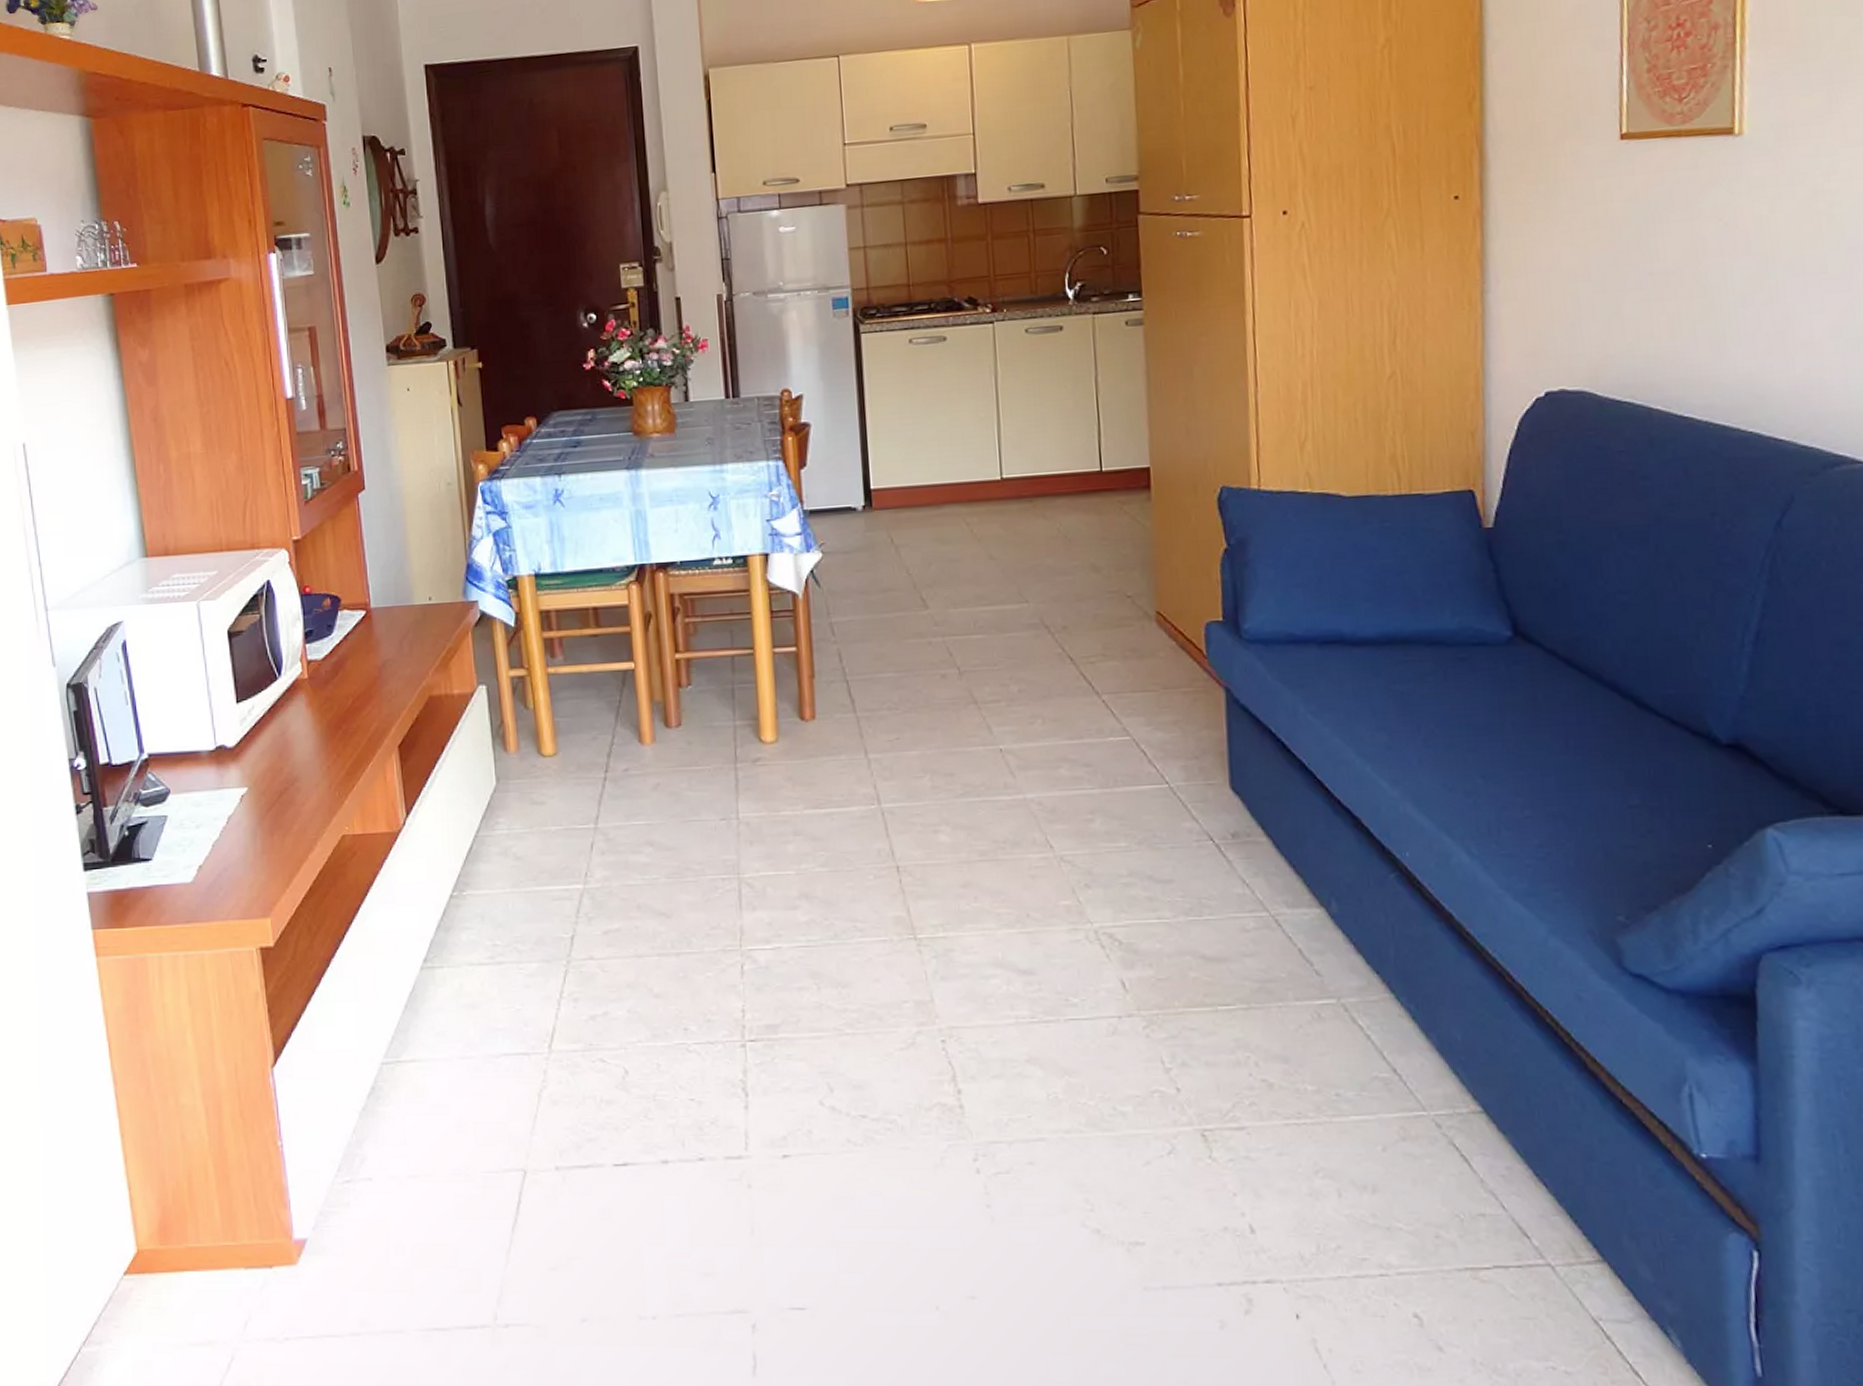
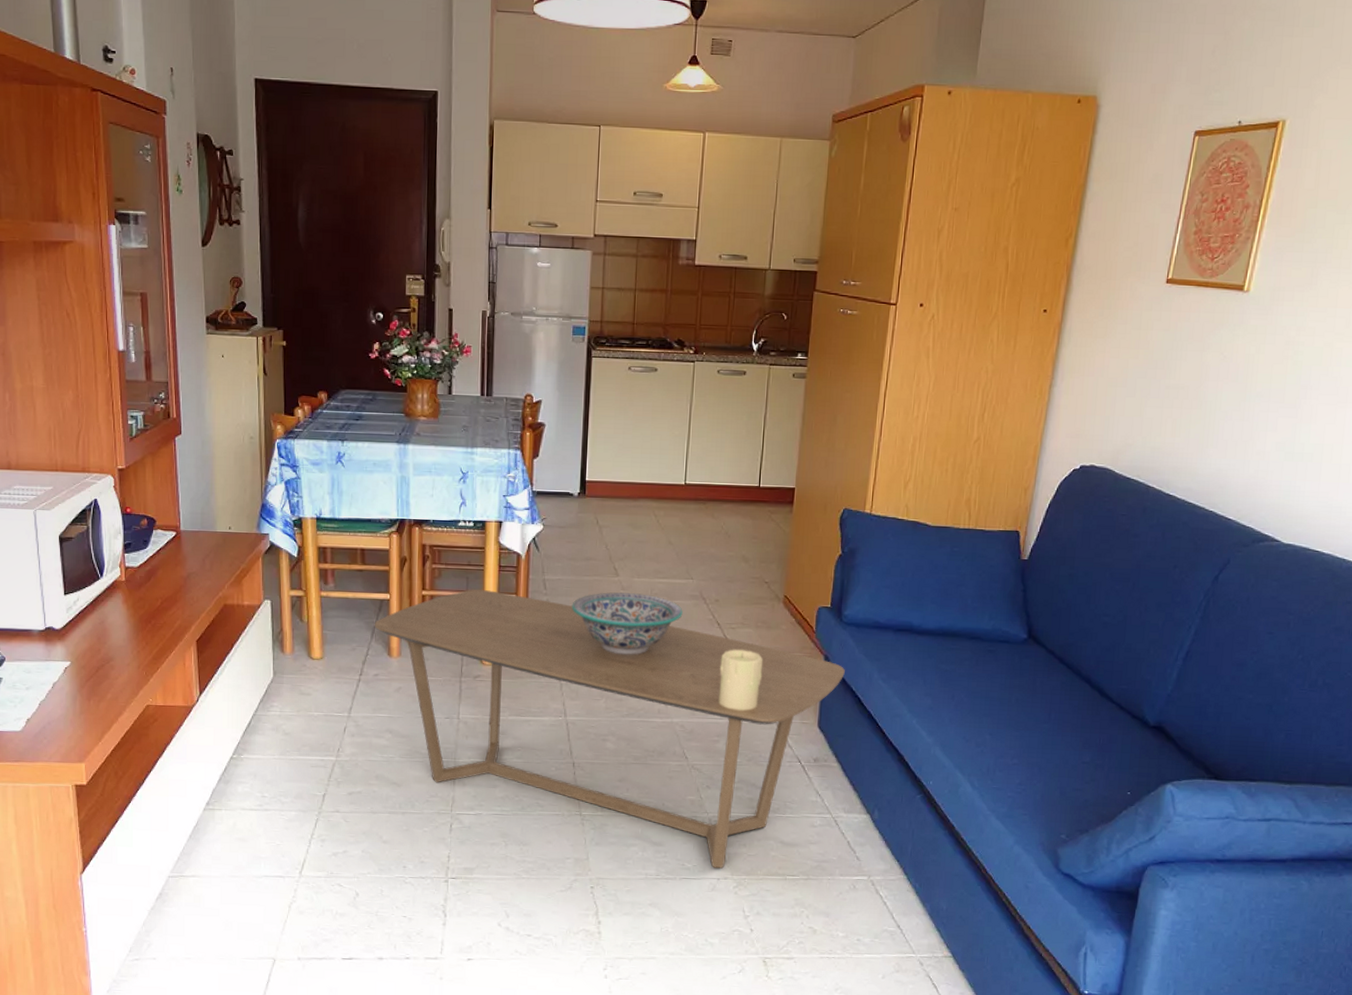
coffee table: none [618,644,1257,1002] -> present [374,589,845,869]
decorative bowl: none [871,627,1021,713] -> present [572,592,683,655]
candle: none [1081,690,1141,775] -> present [719,649,762,711]

